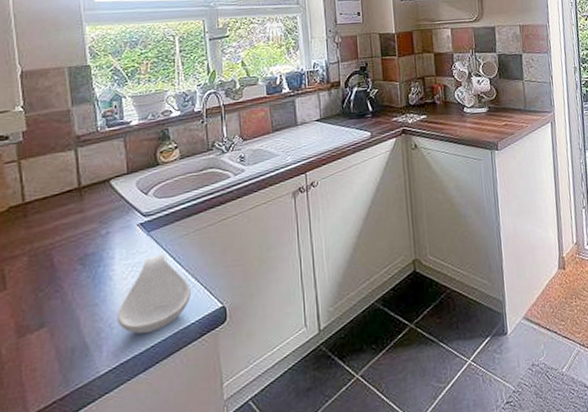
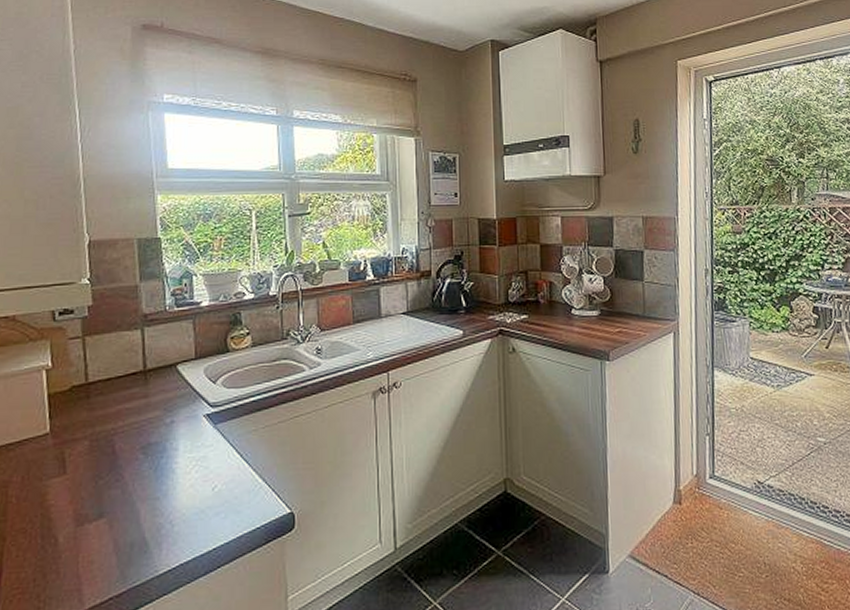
spoon rest: present [117,253,192,334] -> none [179,448,259,534]

